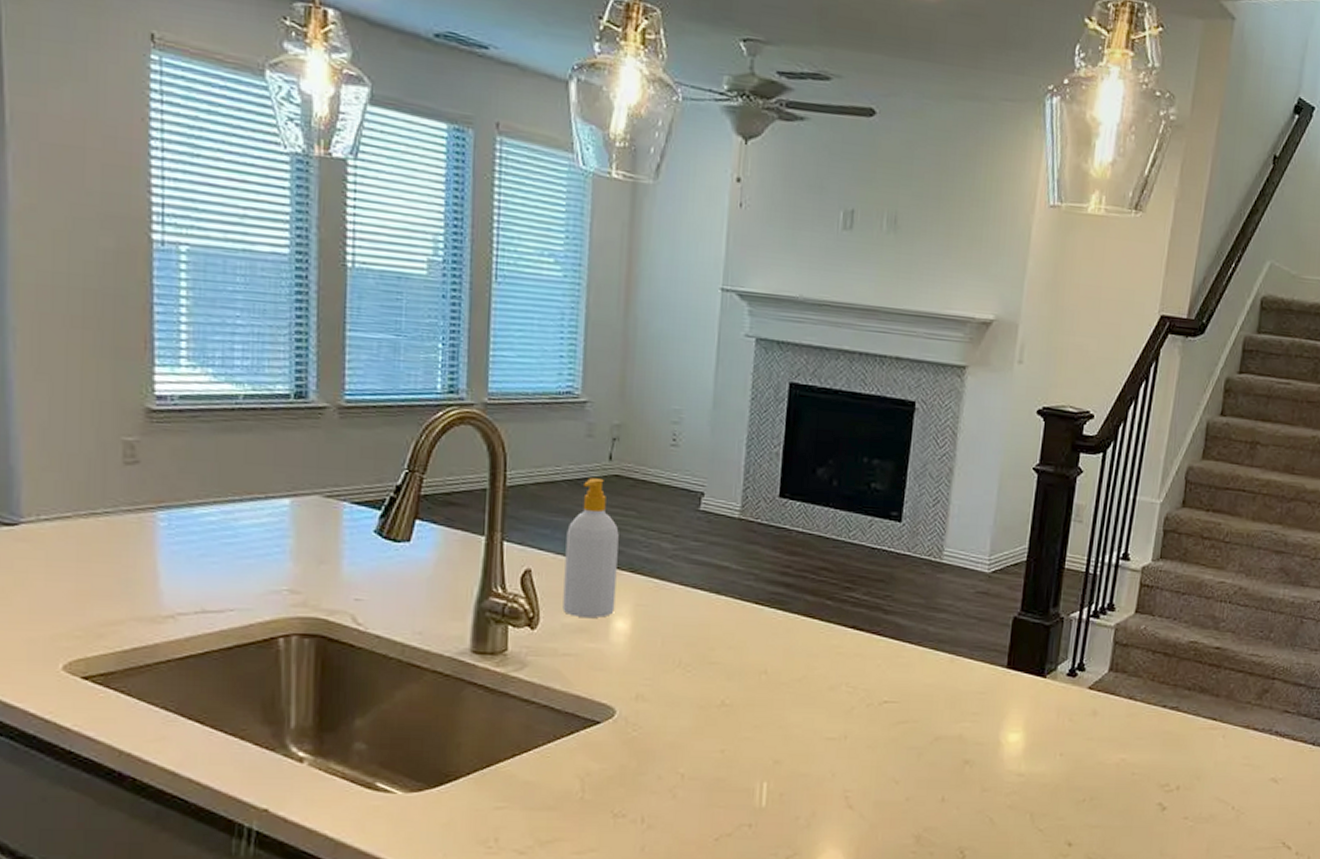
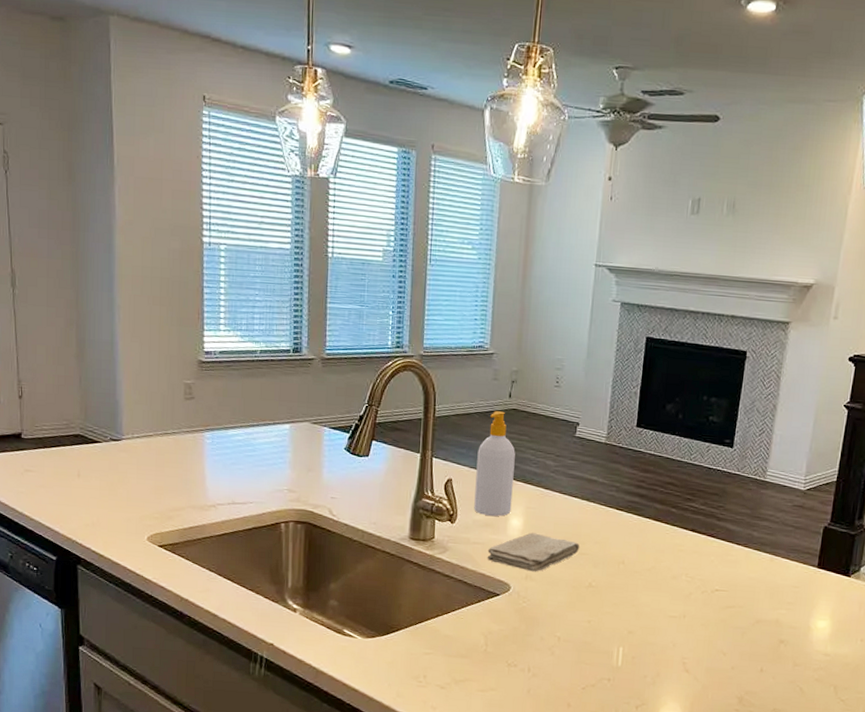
washcloth: none [582,638,708,690] -> present [487,533,579,572]

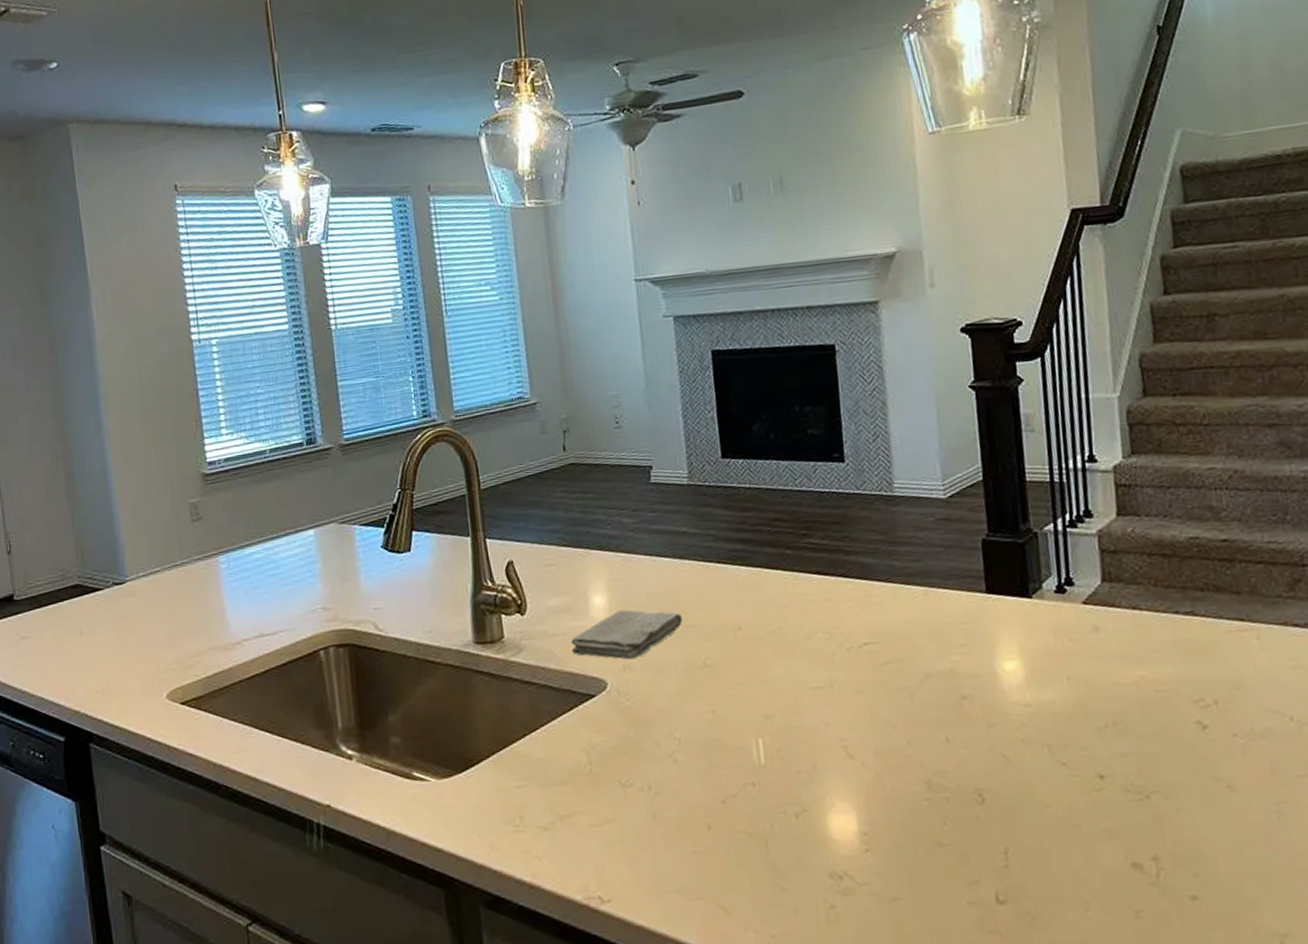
soap bottle: present [474,411,515,516] -> none [537,469,591,599]

